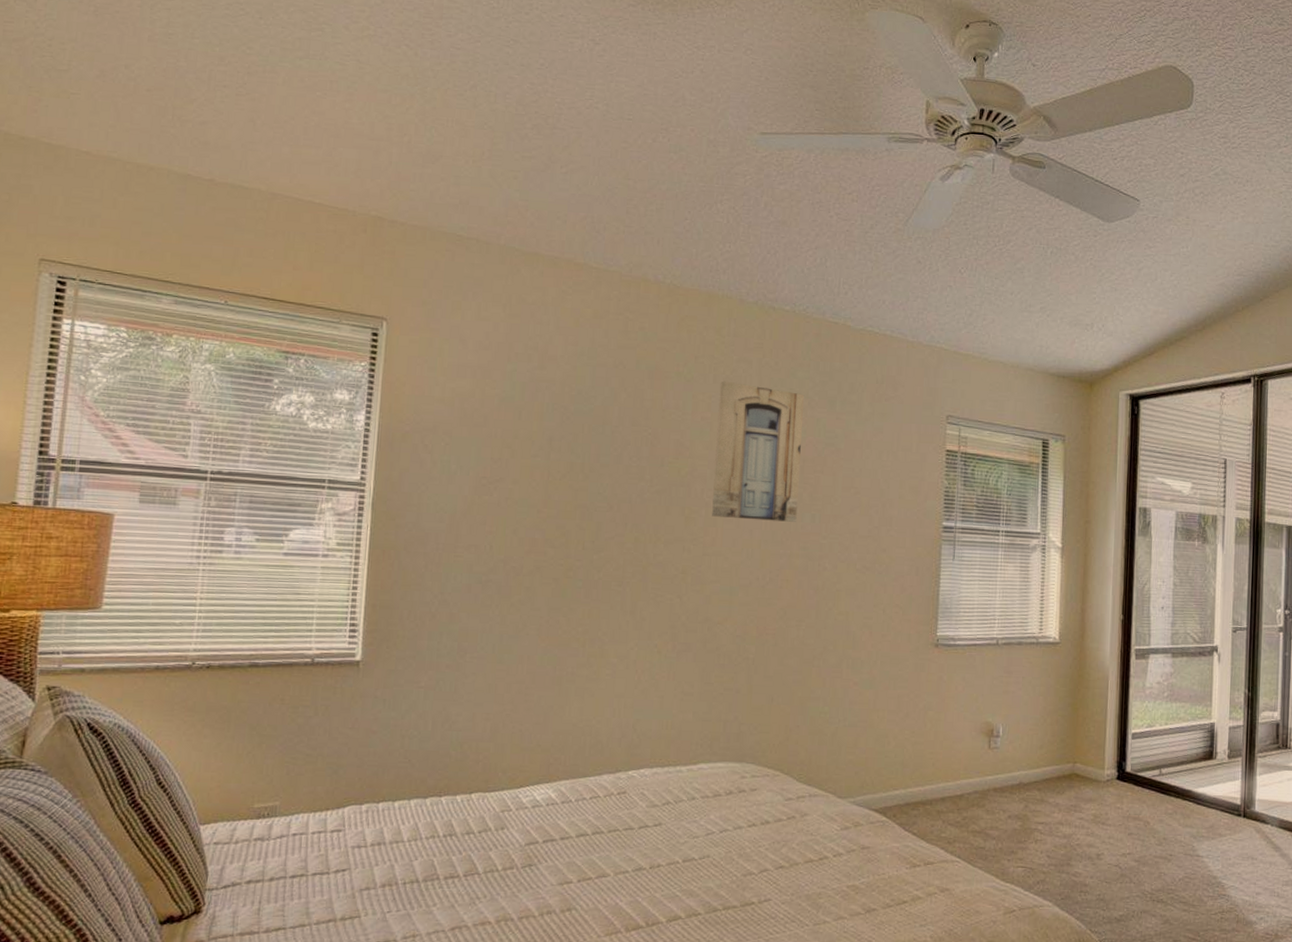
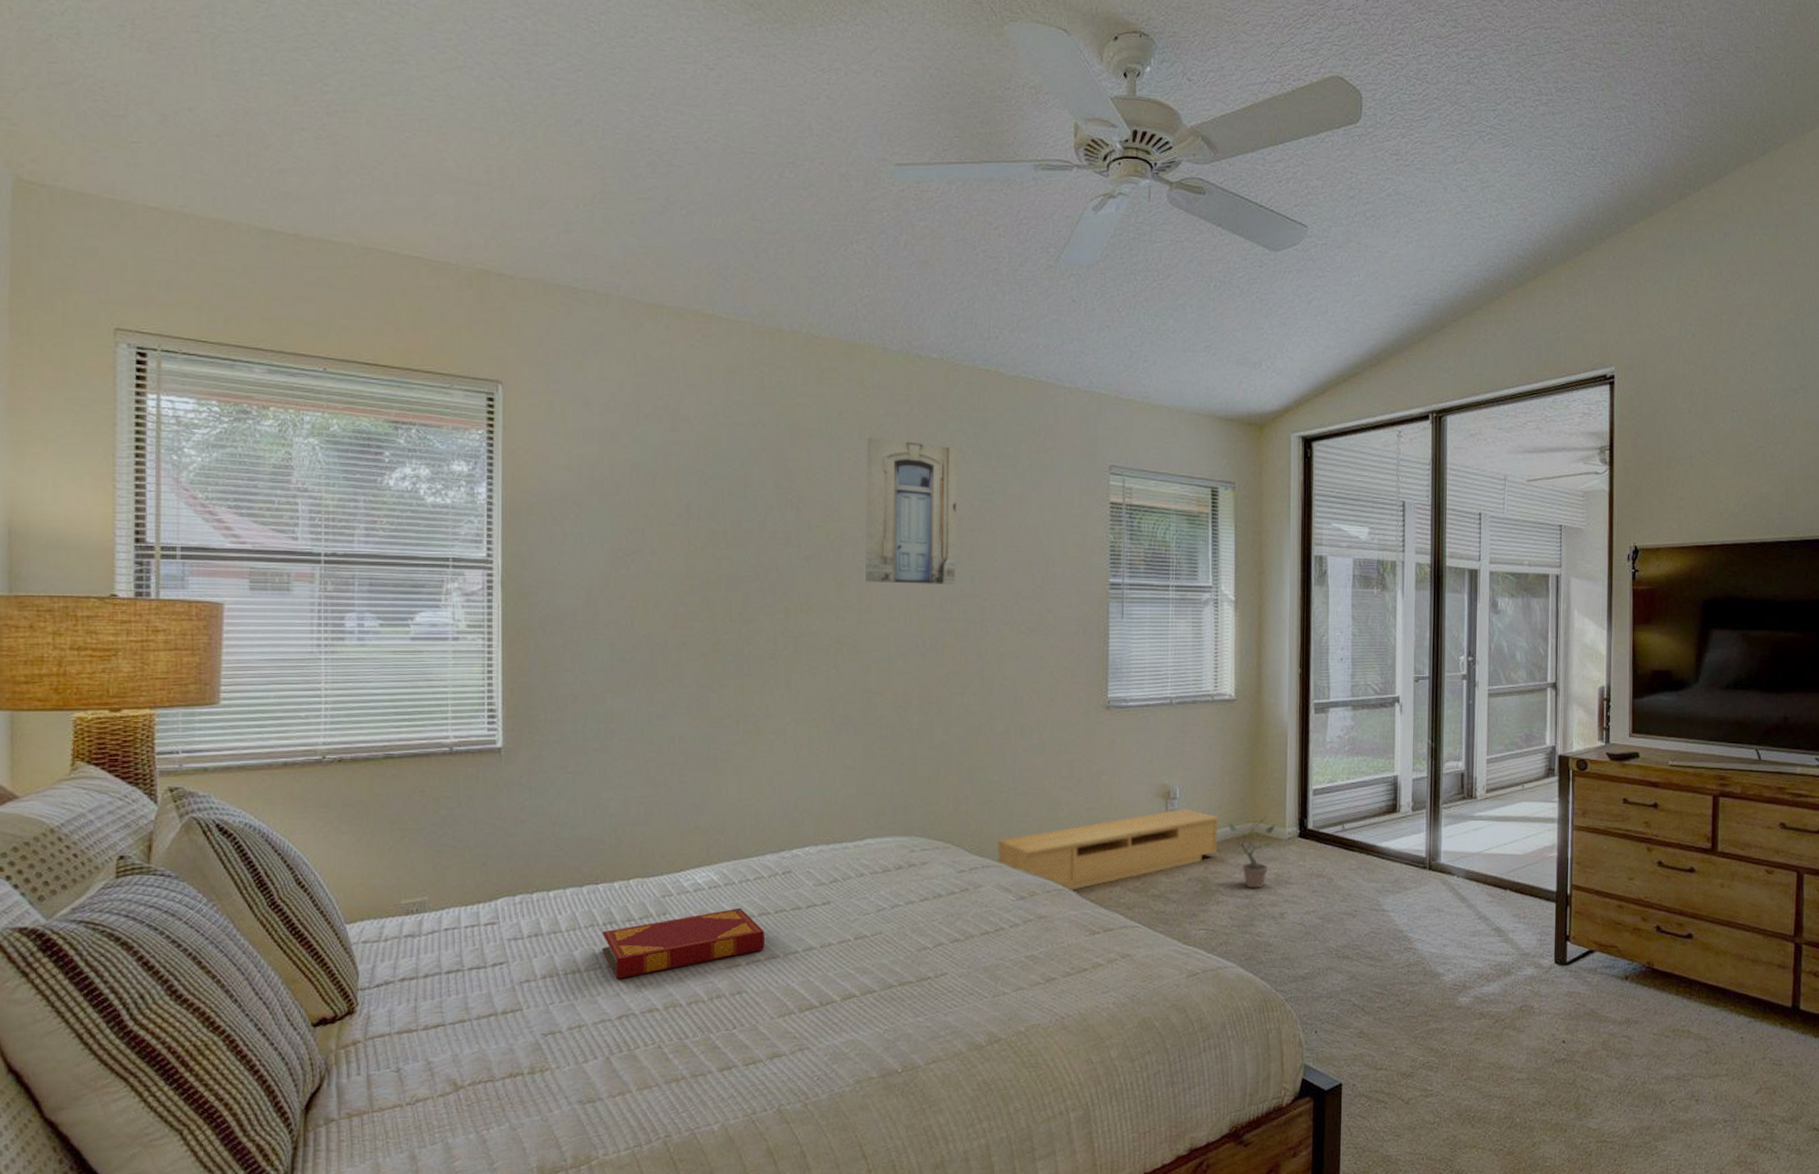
hardback book: none [441,825,597,891] -> present [602,907,764,979]
bench: none [823,746,1040,824] -> present [997,809,1219,892]
potted plant: none [1045,758,1095,829] -> present [1224,817,1275,889]

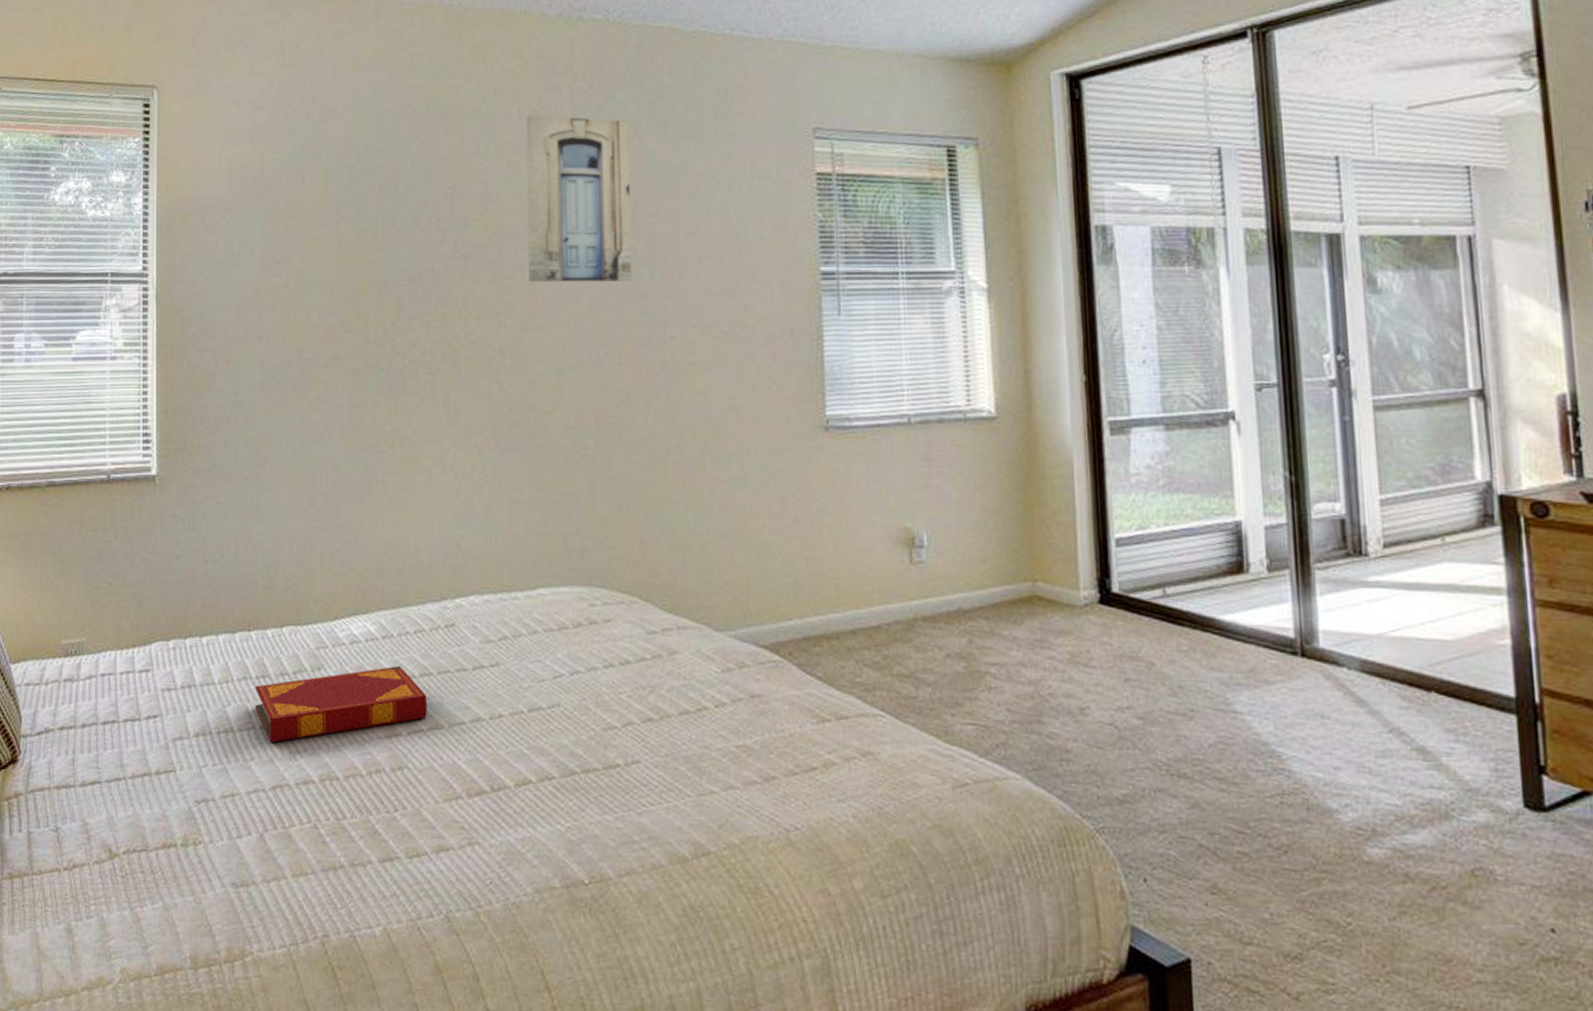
bench: present [997,809,1219,892] -> none [694,560,985,664]
potted plant: present [1224,817,1275,889] -> none [993,574,1064,672]

